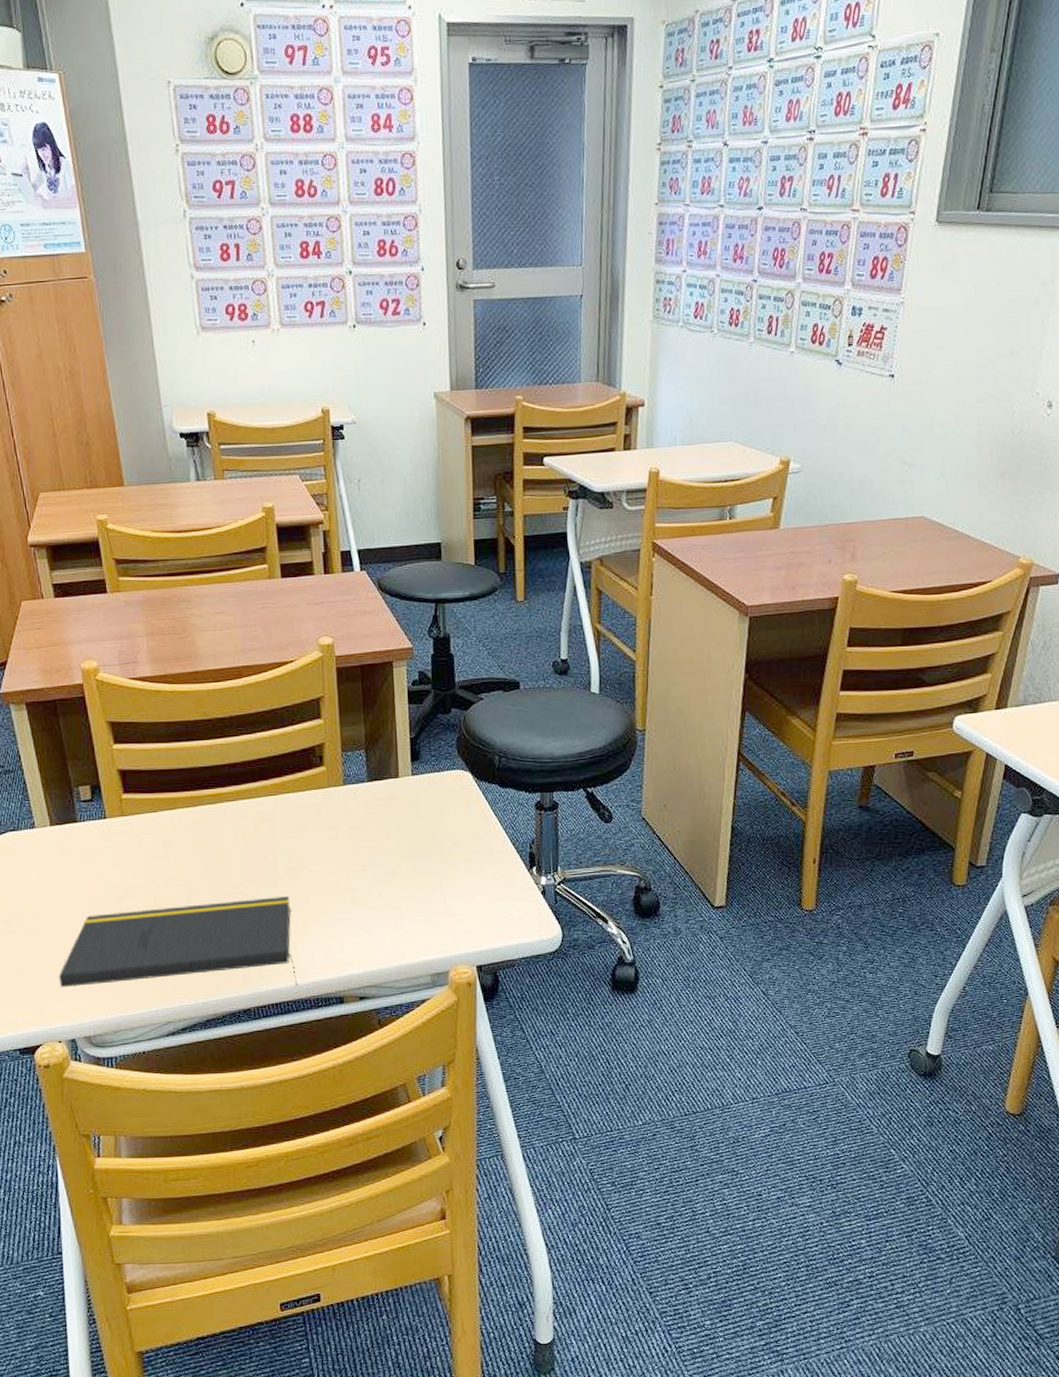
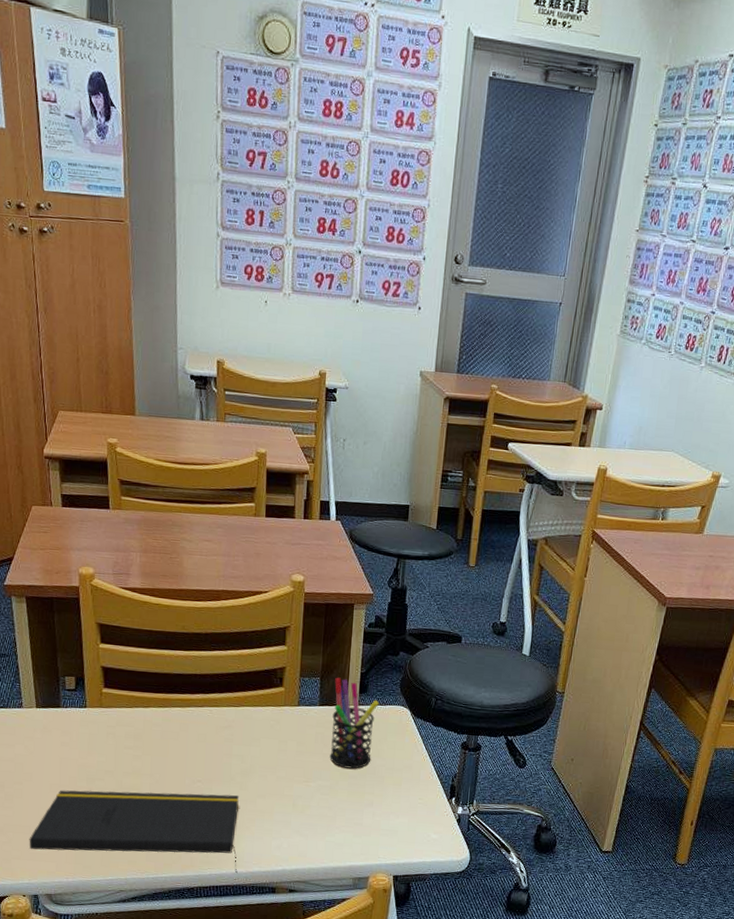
pen holder: none [382,746,435,849] -> present [329,677,379,769]

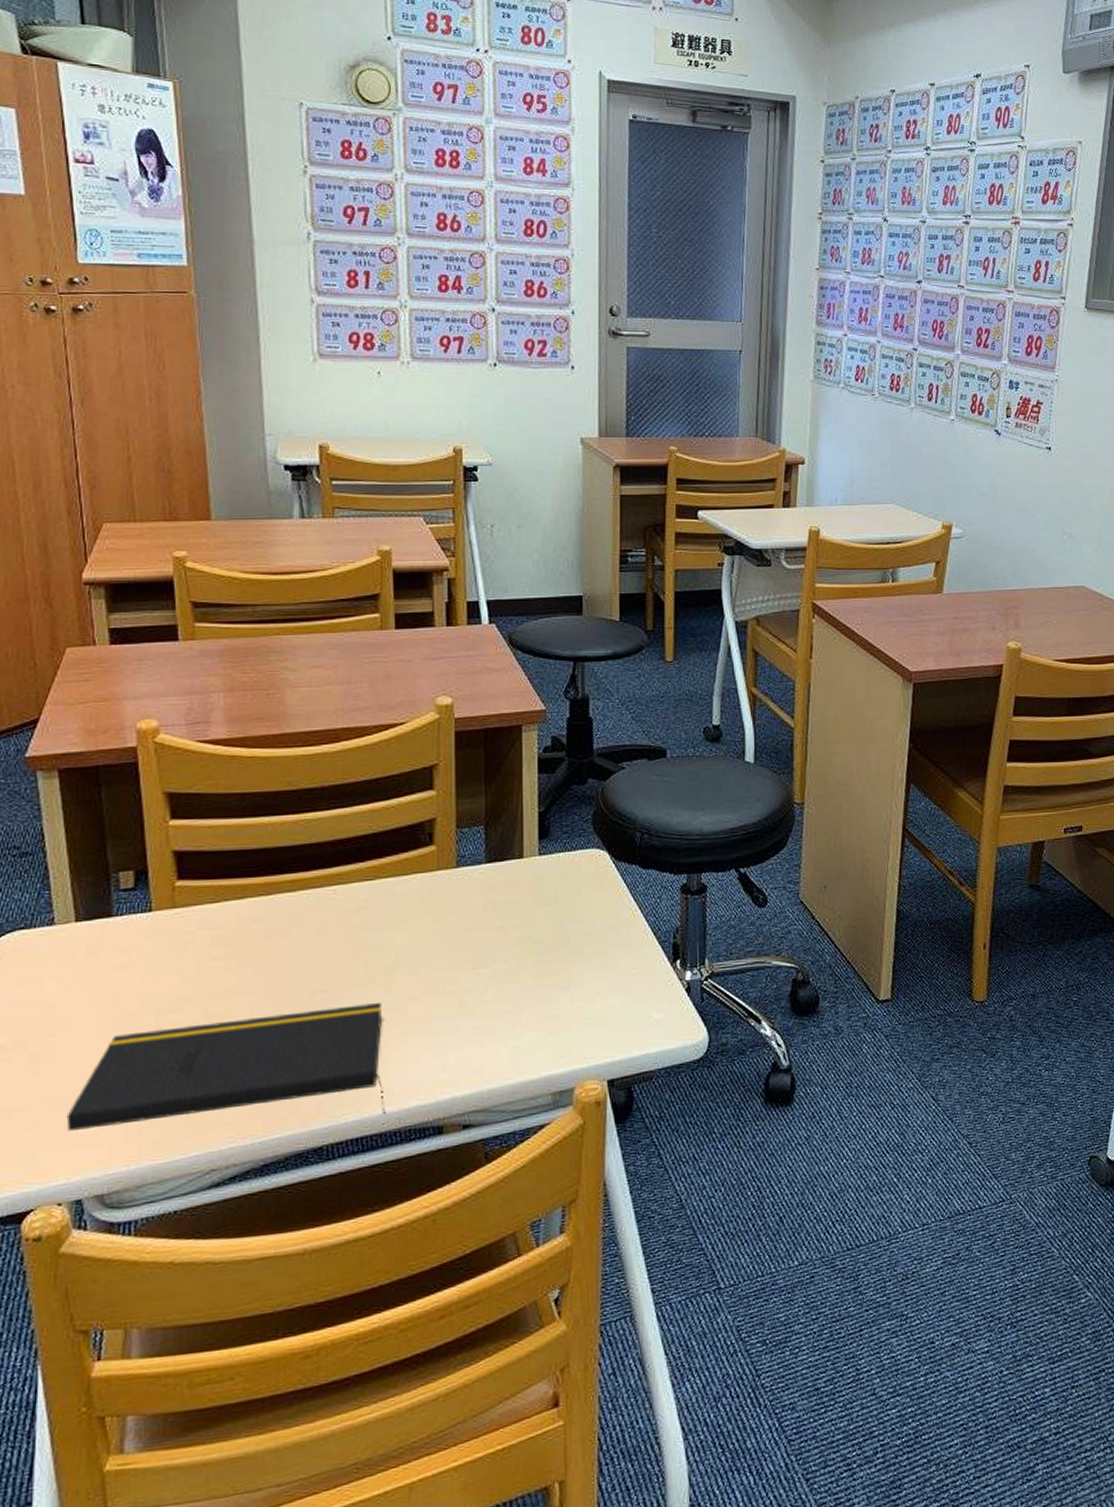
pen holder: present [329,677,379,769] -> none [505,822,566,942]

